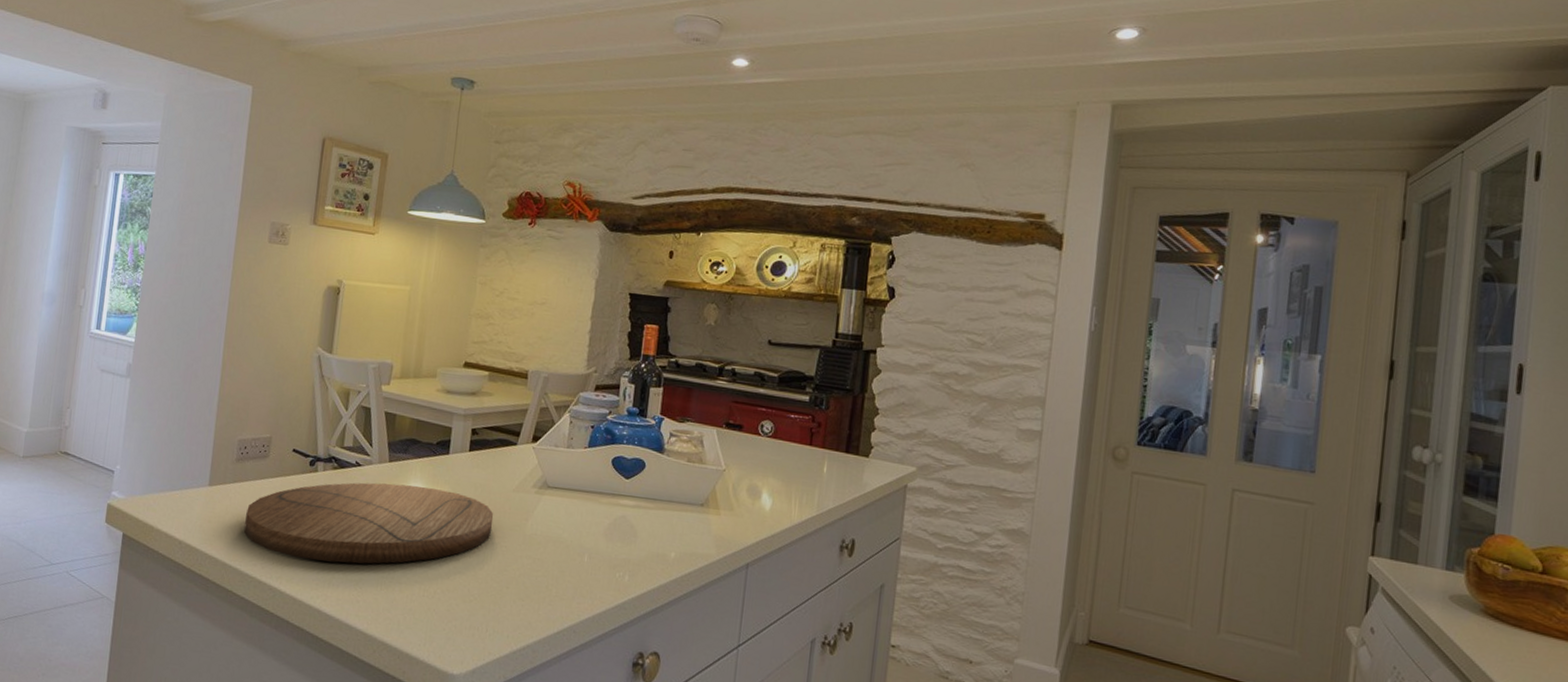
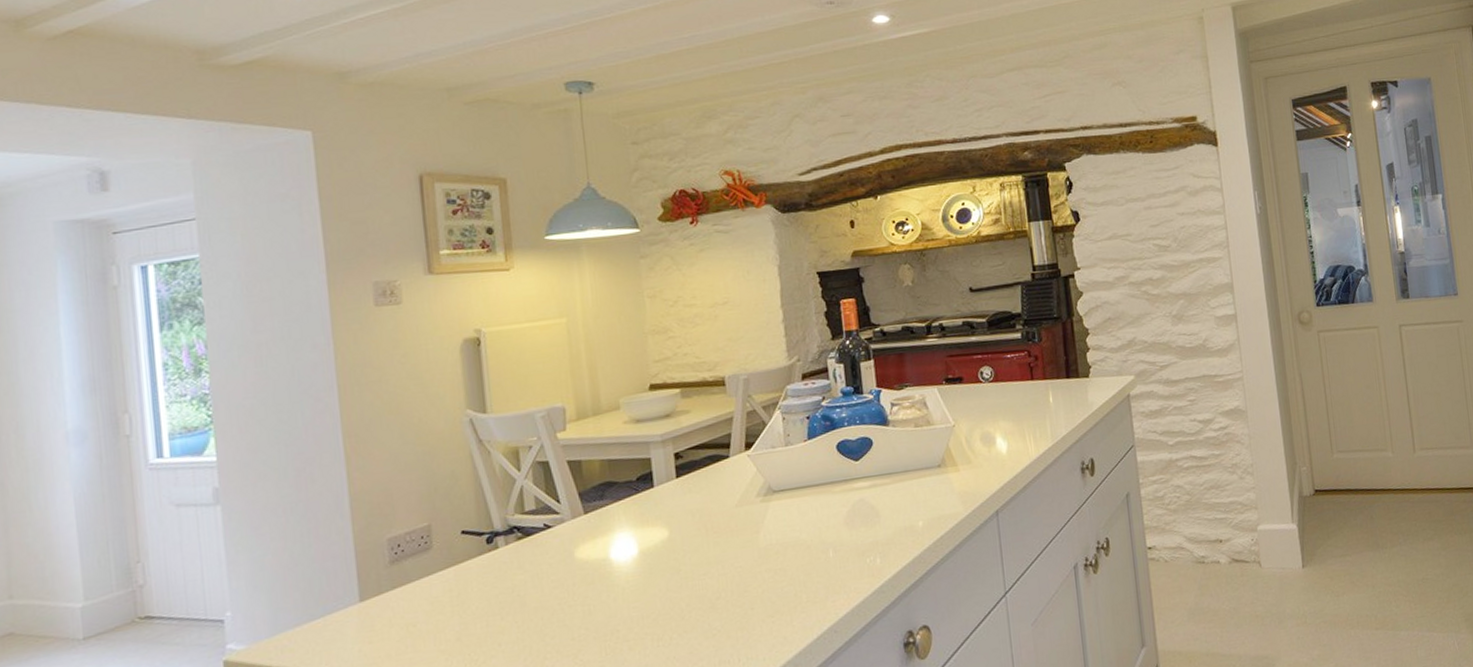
cutting board: present [244,482,494,564] -> none [417,525,722,653]

